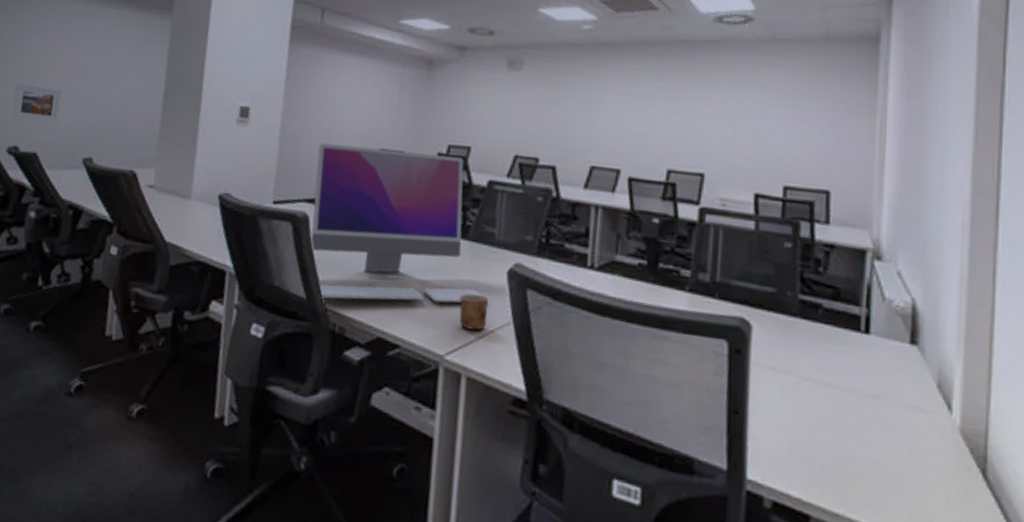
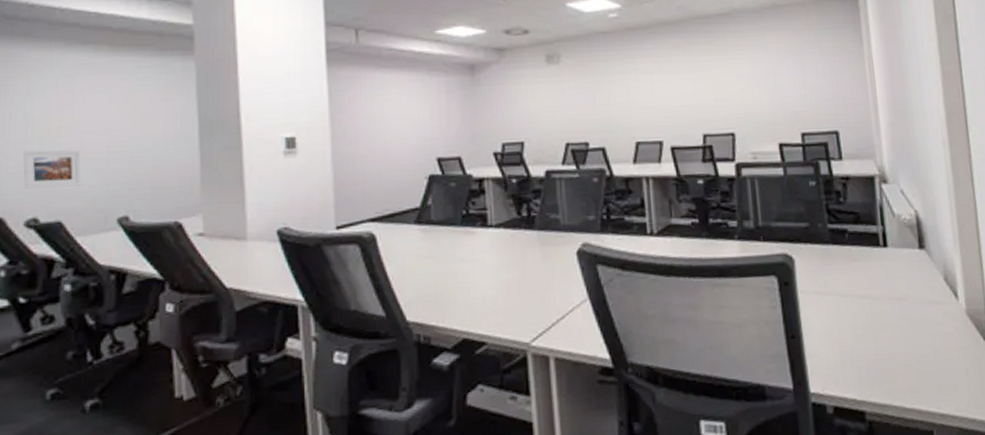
computer monitor: present [310,143,489,303] -> none [375,154,564,313]
cup: present [459,293,488,331] -> none [536,279,565,314]

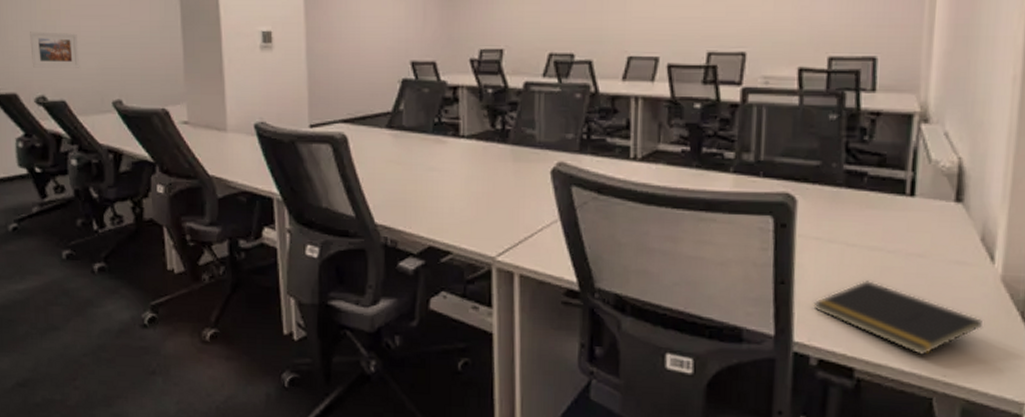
notepad: none [822,326,961,392] -> present [813,281,983,356]

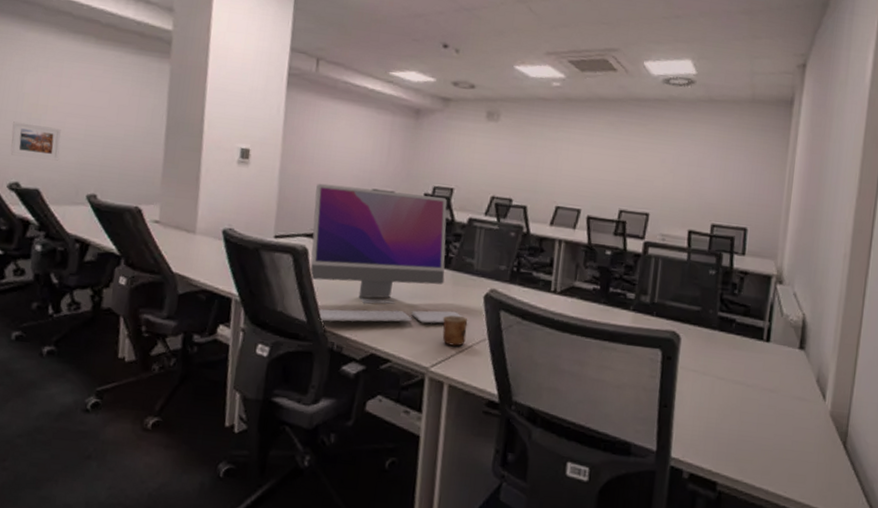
computer monitor: none [348,60,535,215] -> present [310,183,468,324]
cup: none [506,197,535,231] -> present [442,315,467,346]
notepad: present [813,281,983,356] -> none [688,408,816,474]

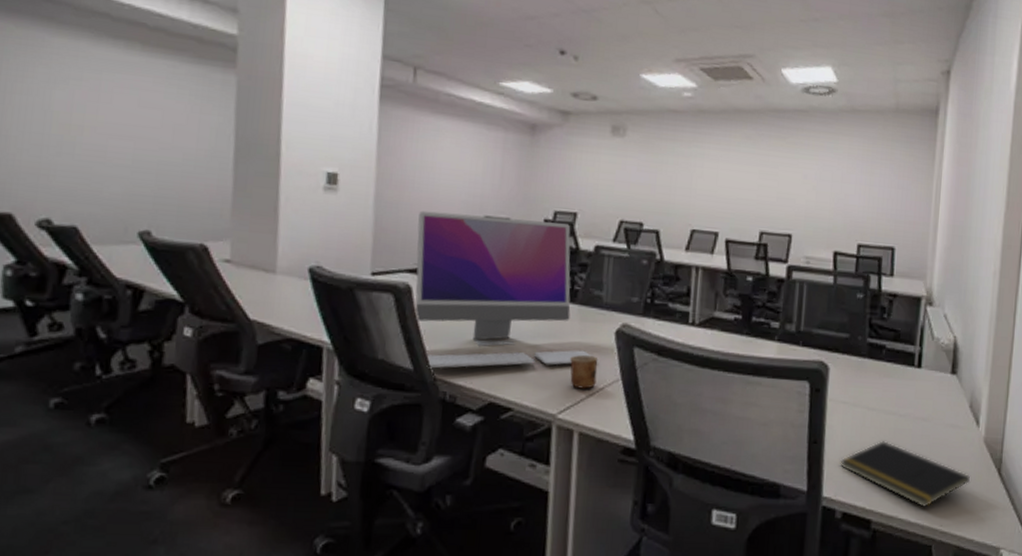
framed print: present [10,121,61,161] -> none [38,145,103,192]
notepad: none [688,408,816,474] -> present [840,441,971,508]

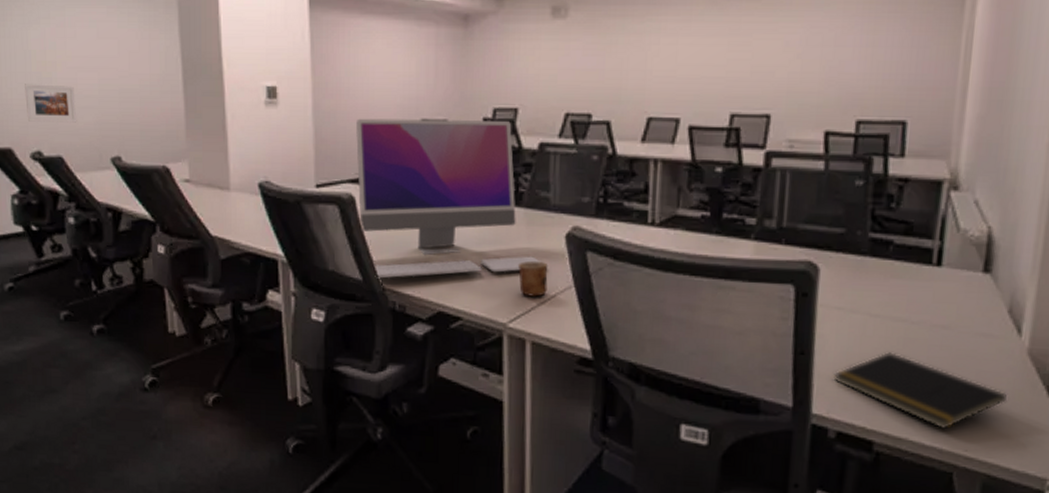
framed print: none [38,145,103,192] -> present [25,84,77,123]

